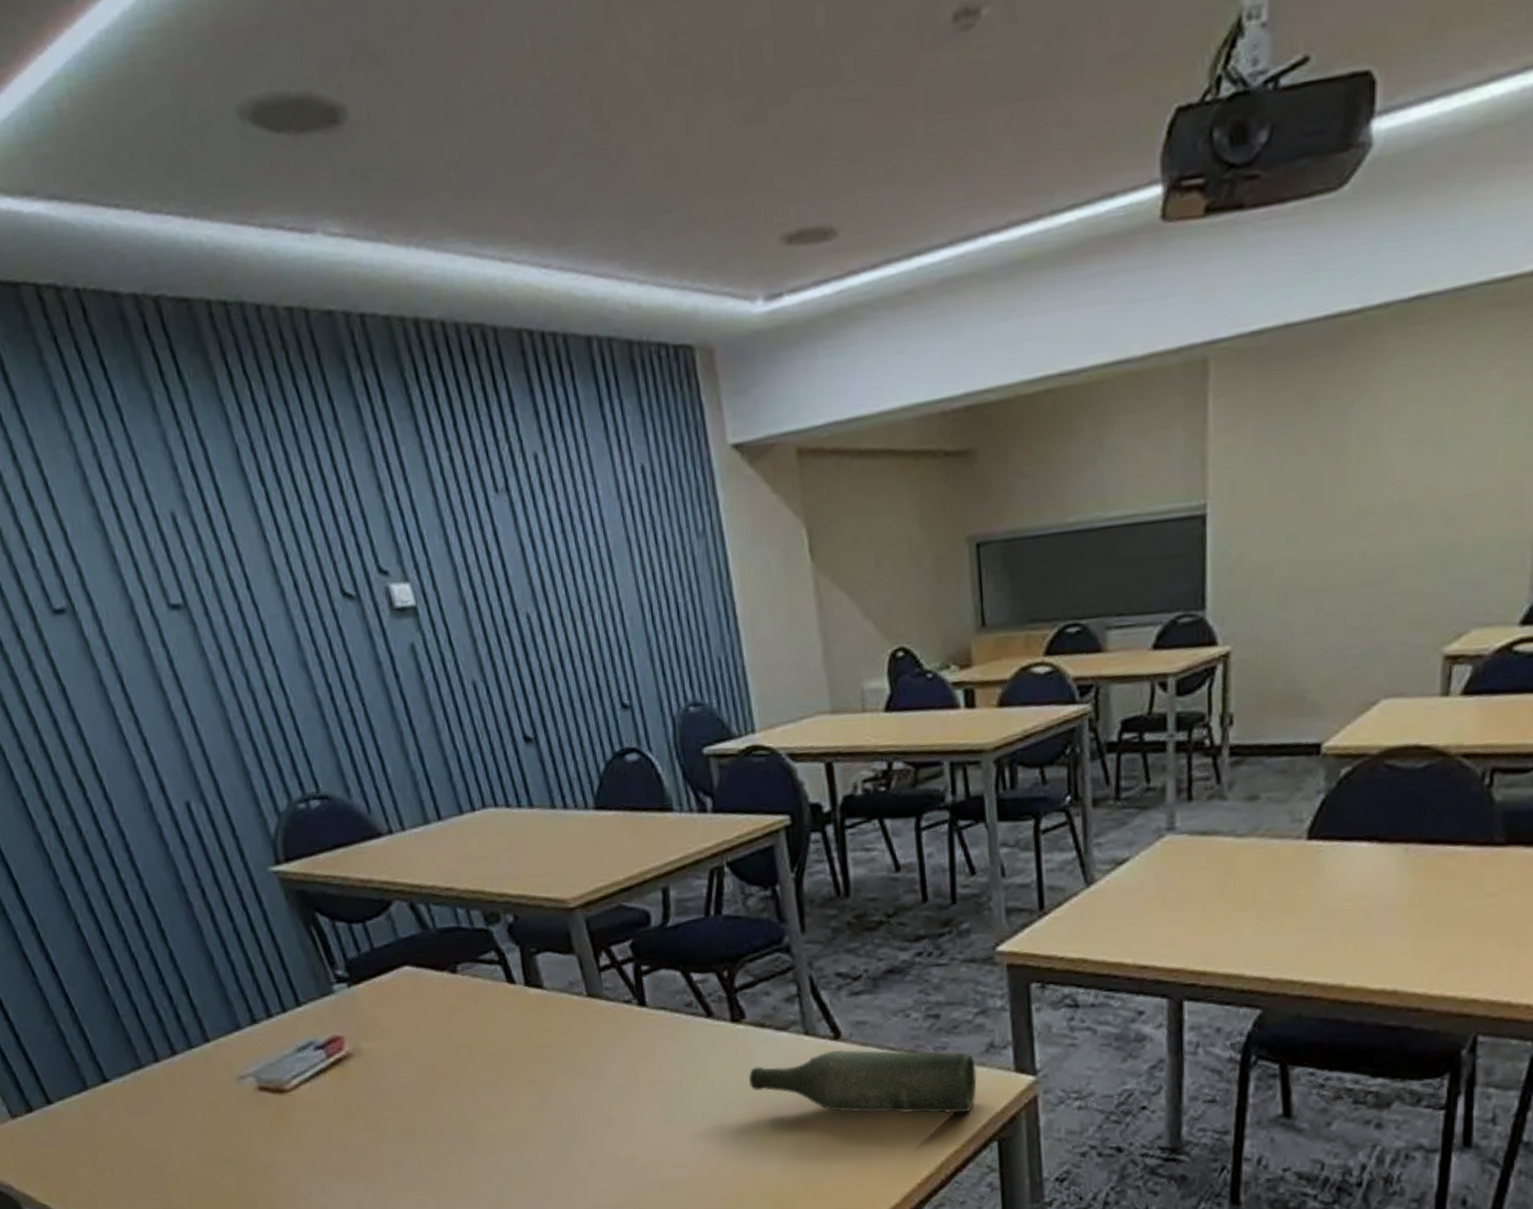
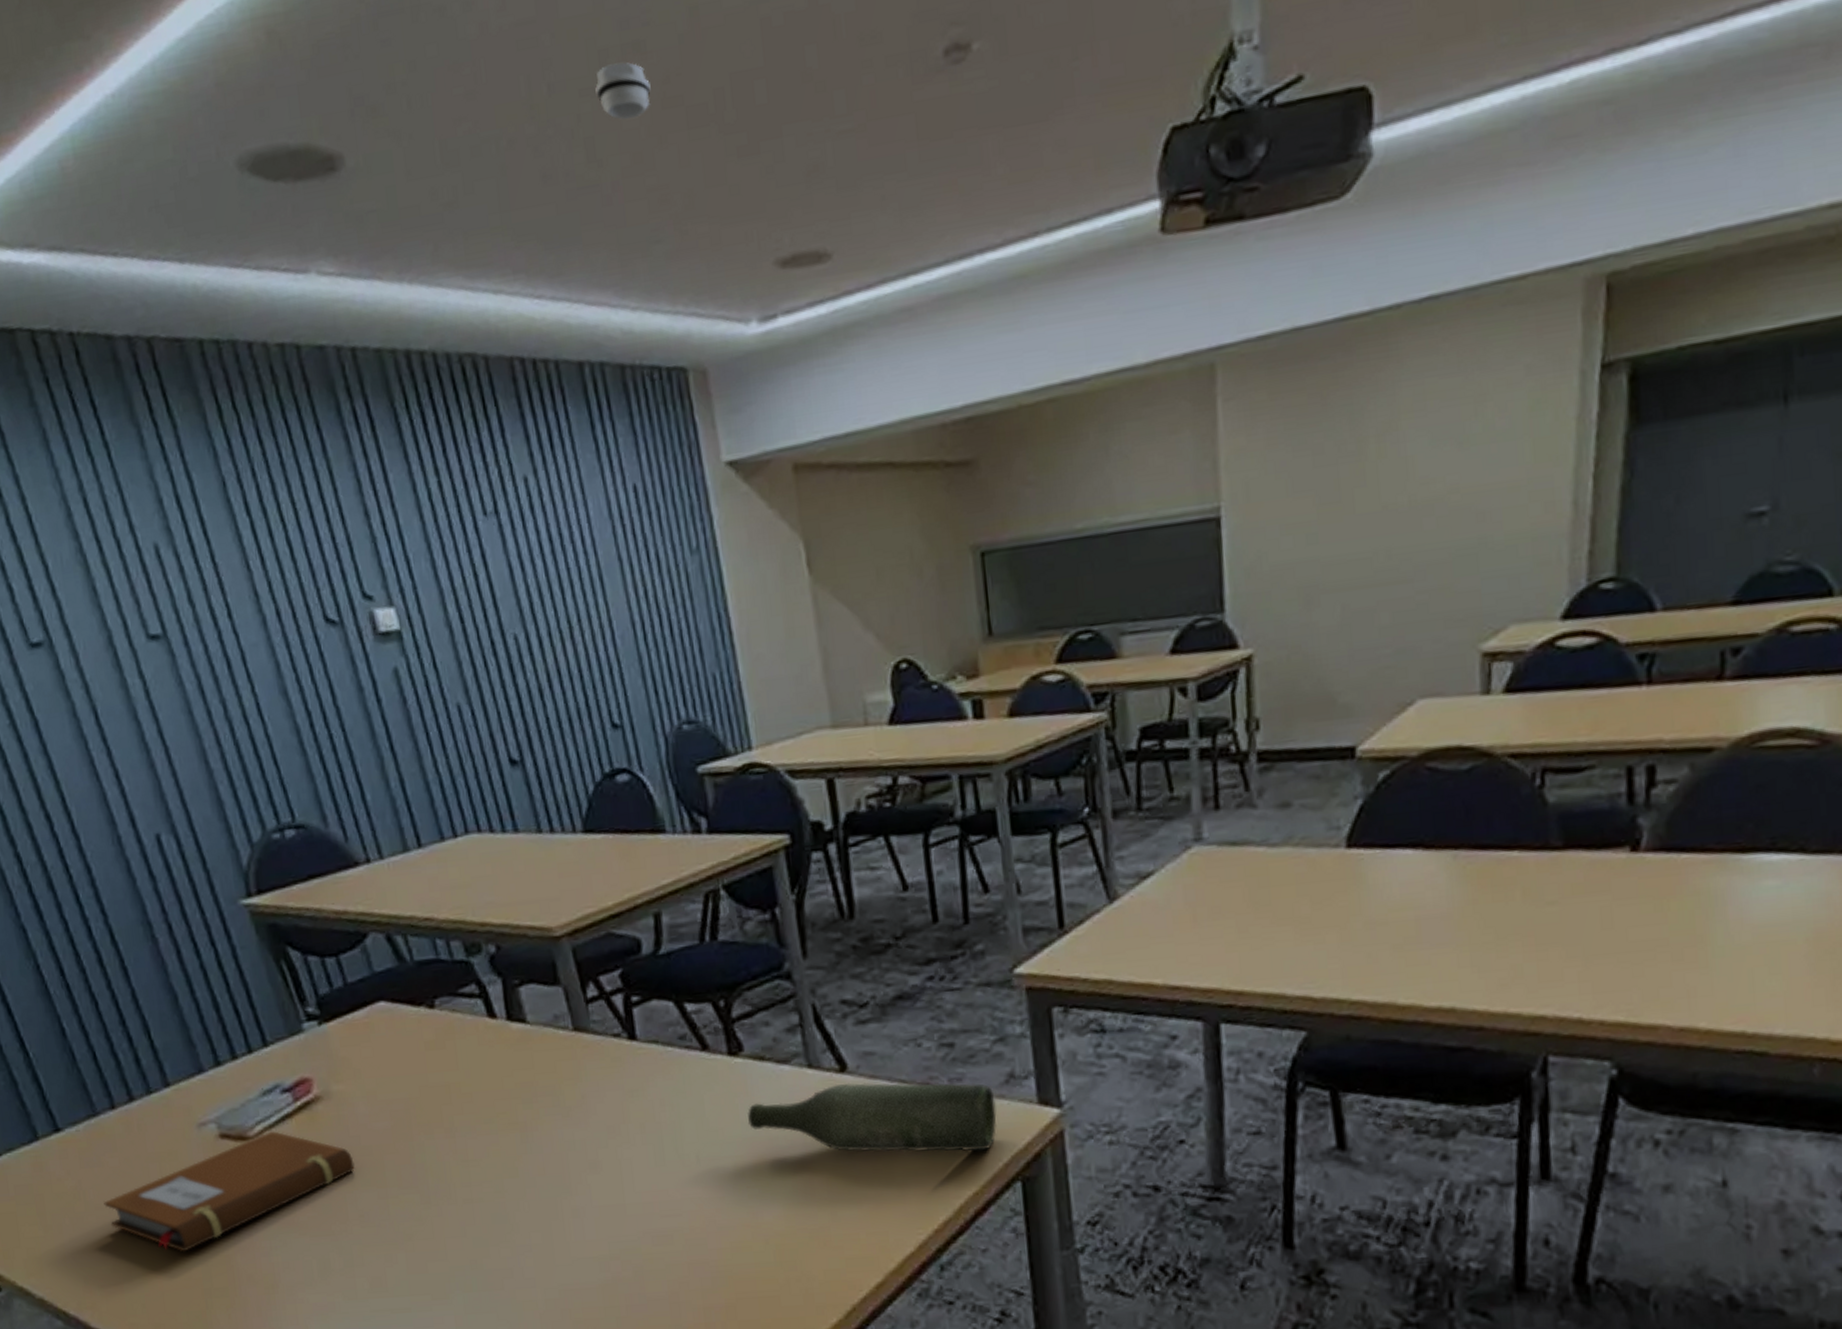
notebook: none [152,1085,386,1194] -> present [104,1131,355,1252]
smoke detector: none [601,15,657,79] -> present [595,62,651,120]

